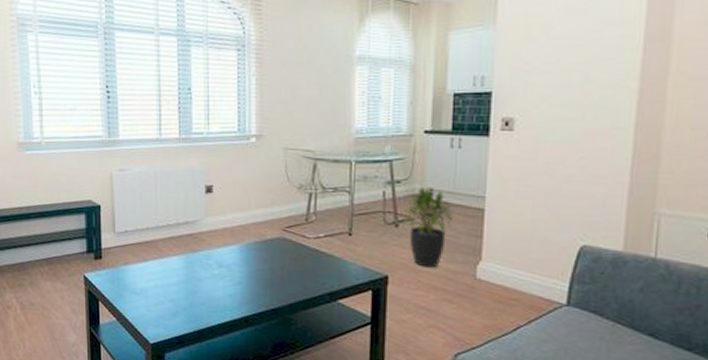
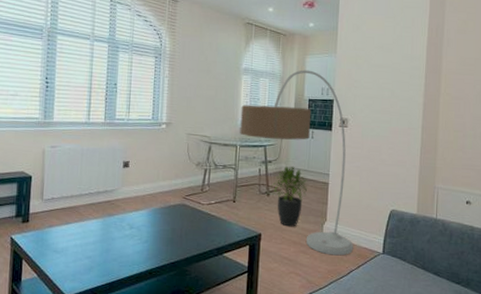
floor lamp: none [355,51,522,307] -> present [240,69,353,256]

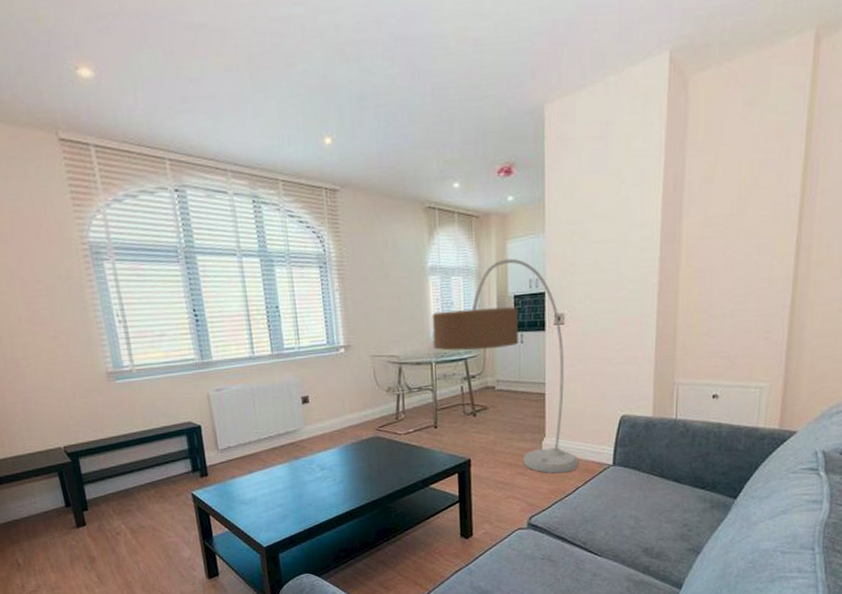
potted plant: present [271,165,308,227] -> none [477,378,521,448]

